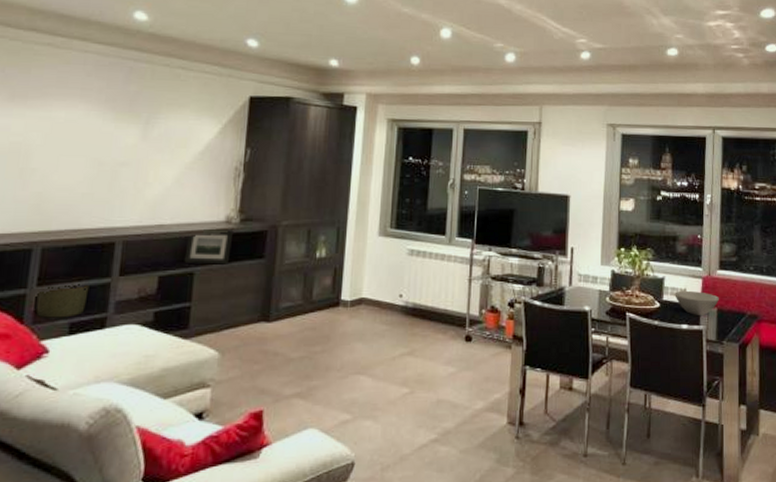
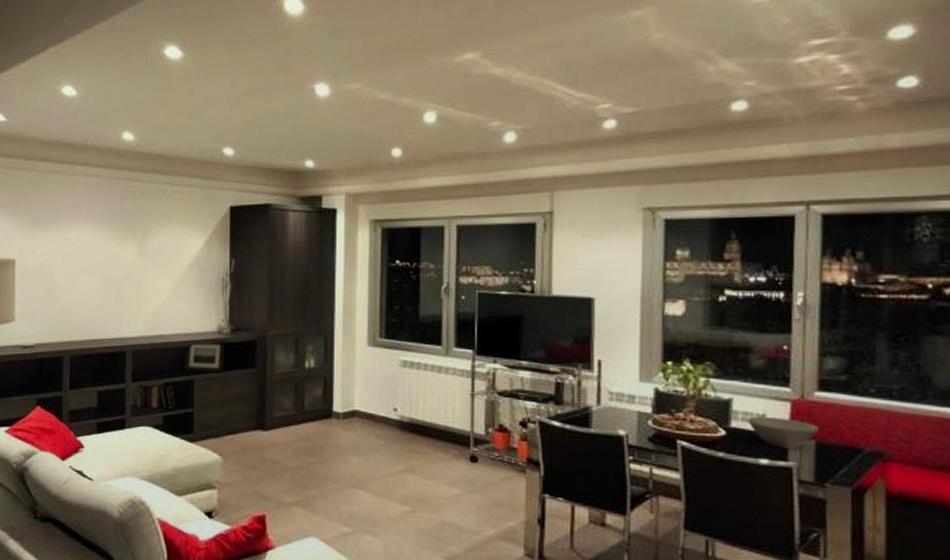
basket: present [36,282,90,318] -> none [70,387,109,418]
books: none [123,276,172,305] -> present [137,383,176,410]

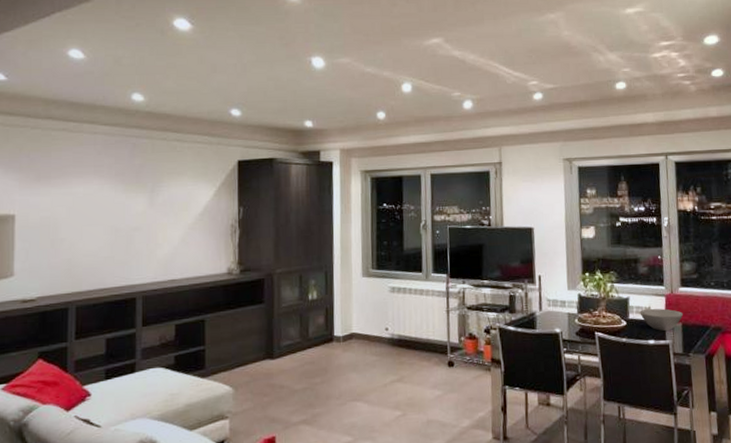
books: present [137,383,176,410] -> none [148,325,188,350]
picture frame: present [184,339,226,373] -> none [195,280,236,312]

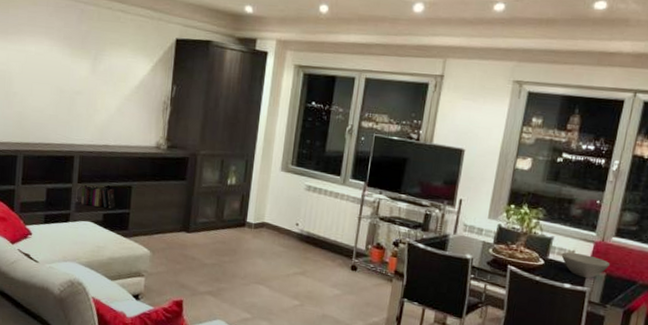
books: none [148,325,188,350] -> present [81,185,116,209]

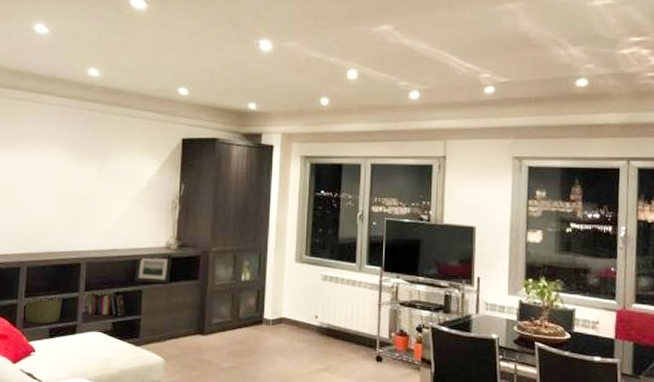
basket: none [22,186,57,211] -> present [25,296,63,324]
picture frame: none [124,153,162,183] -> present [134,254,173,284]
bowl: present [561,252,610,279] -> none [586,323,635,350]

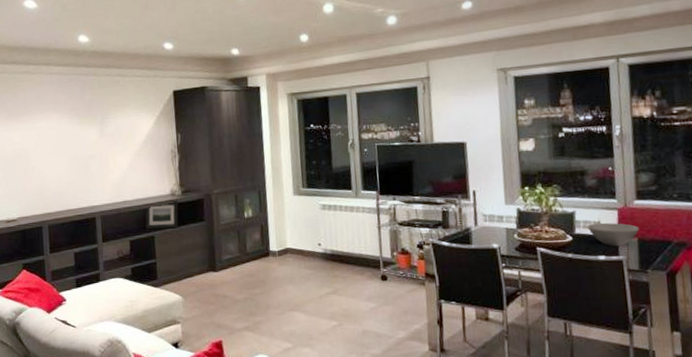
basket: present [25,296,63,324] -> none [51,248,84,276]
books: present [89,292,125,317] -> none [107,241,142,263]
bowl: none [586,323,635,350] -> present [587,222,639,247]

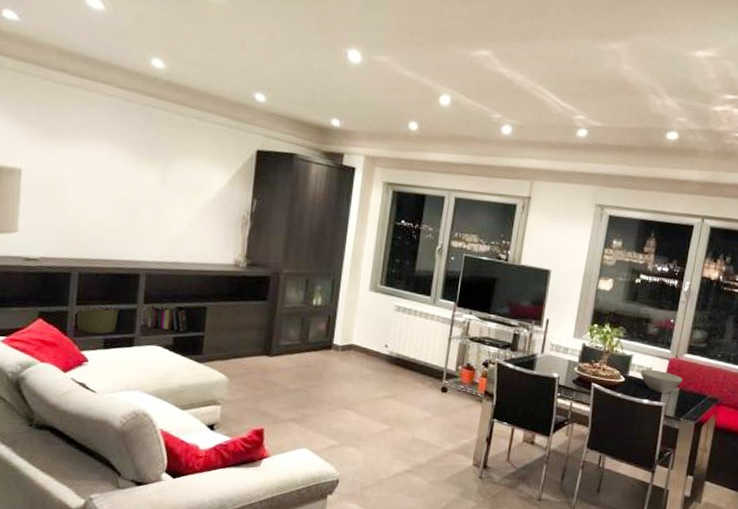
basket: none [51,248,84,276] -> present [76,306,119,335]
books: none [107,241,142,263] -> present [148,305,188,332]
picture frame: present [145,200,179,229] -> none [198,271,241,303]

